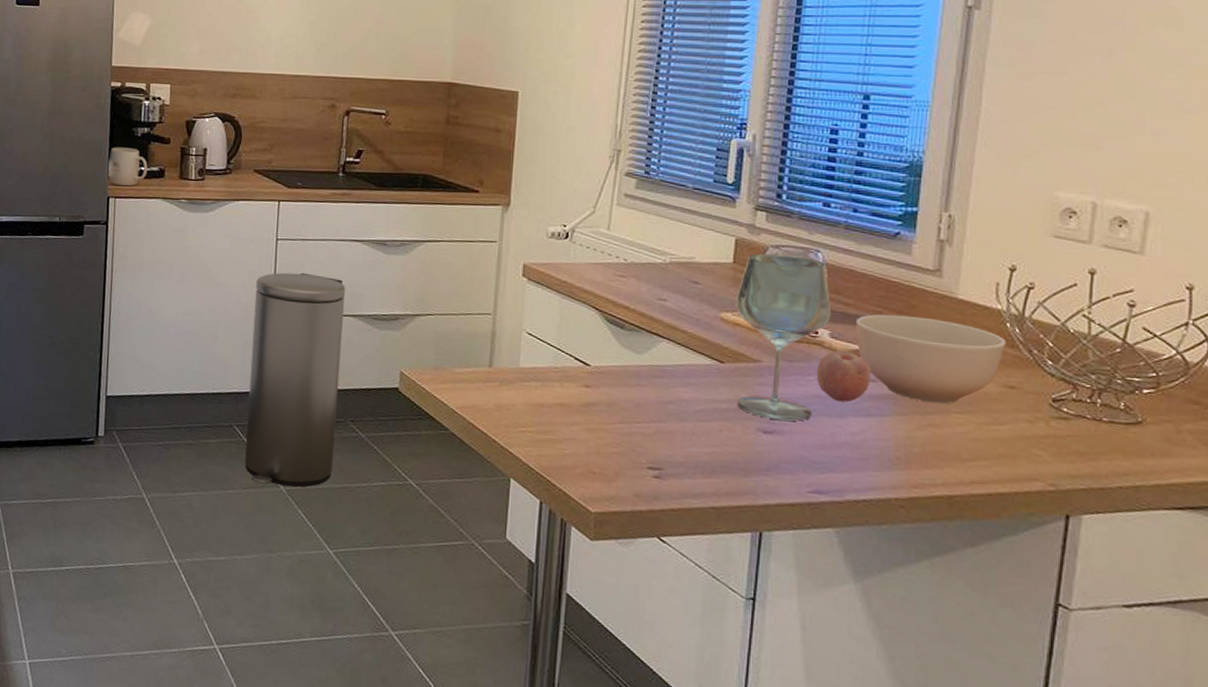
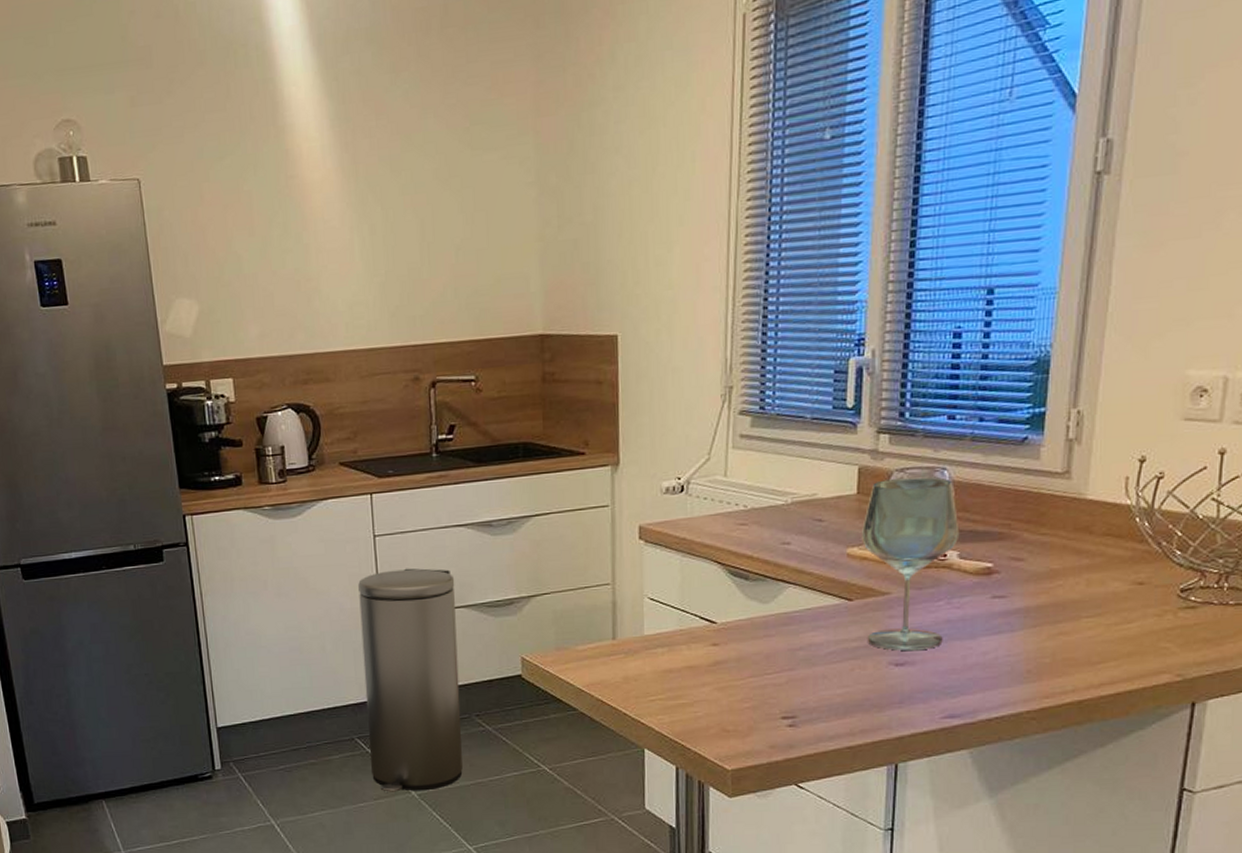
mug: present [108,147,148,187] -> none [177,456,223,501]
fruit: present [816,350,872,403] -> none [946,569,1001,623]
bowl: present [855,314,1006,404] -> none [984,523,1135,611]

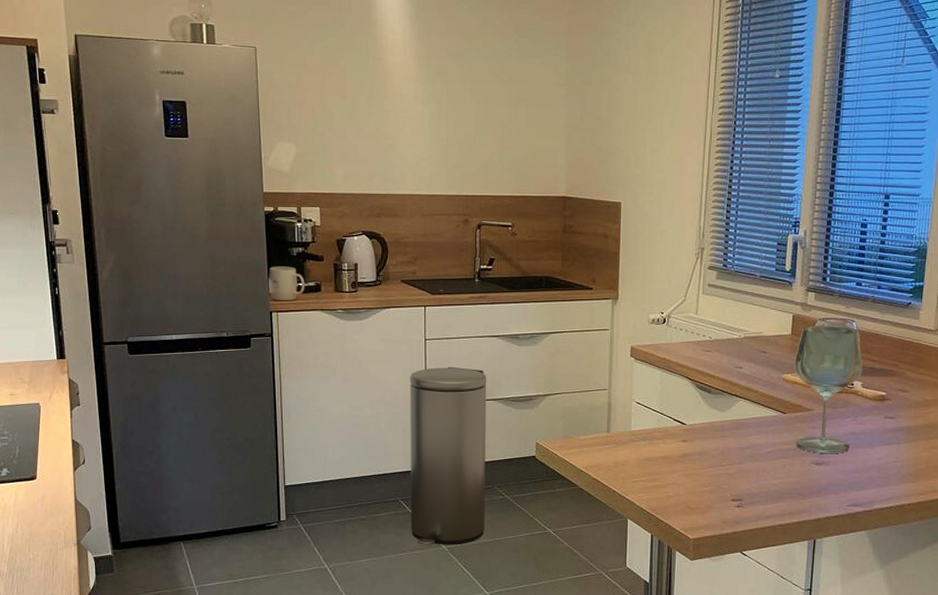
mug: none [177,456,223,501] -> present [269,266,305,301]

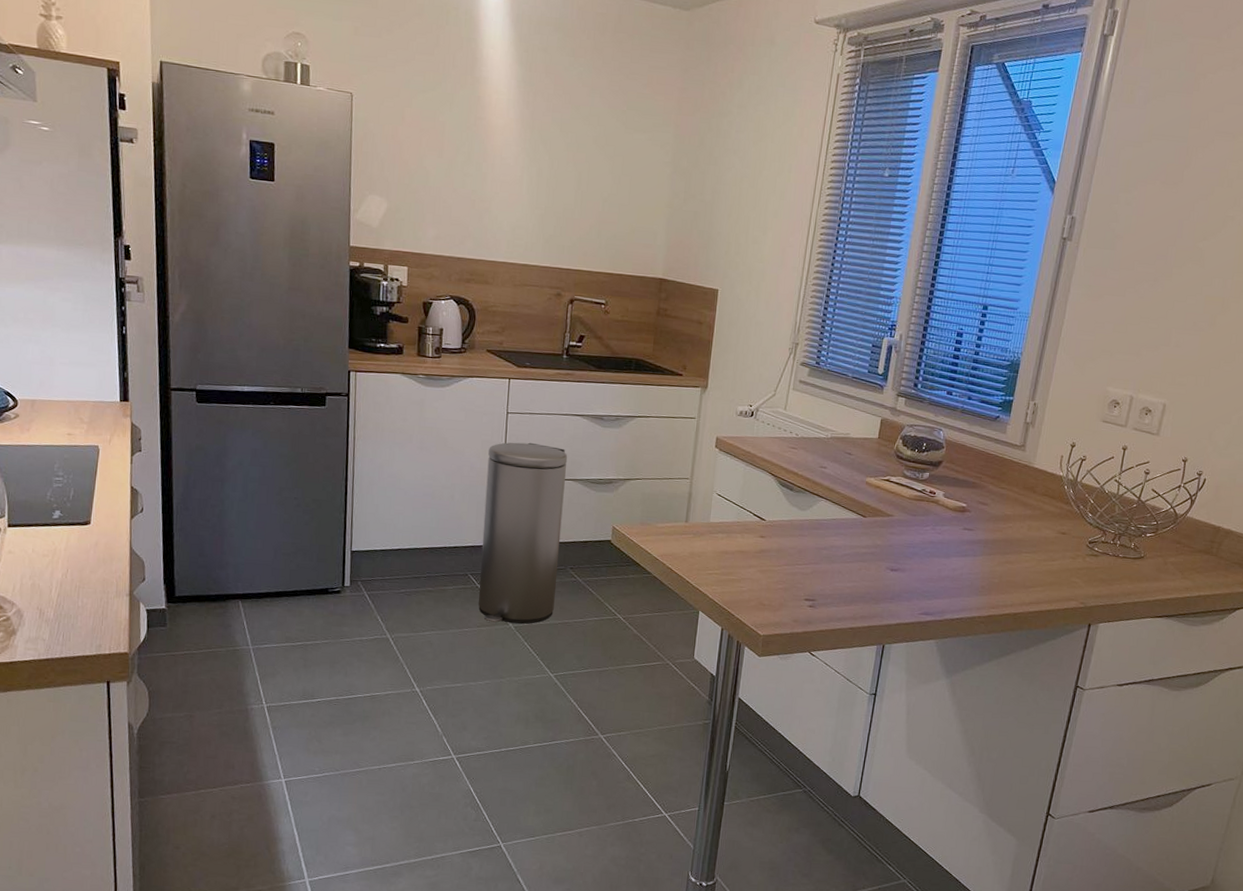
mug: present [269,266,305,301] -> none [348,324,387,362]
wine glass: present [793,326,863,454] -> none [873,431,947,562]

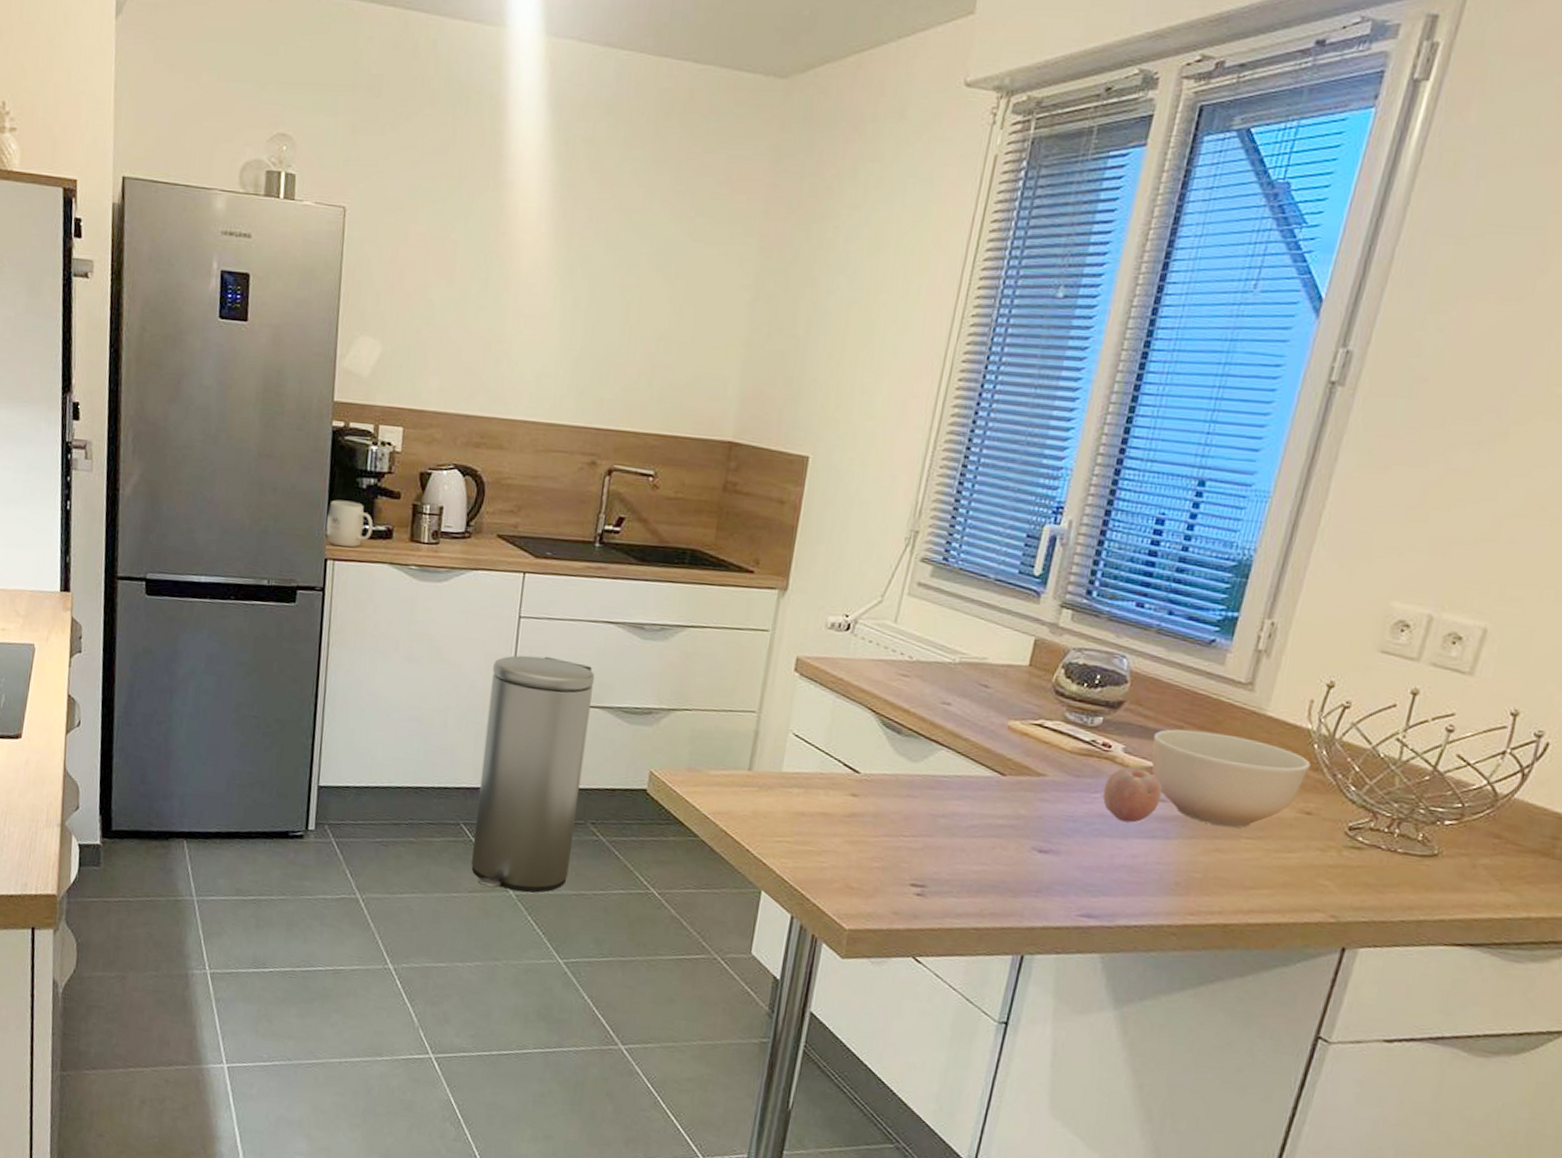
mug: none [348,324,387,362] -> present [326,499,374,548]
fruit: none [931,506,971,546] -> present [1102,766,1163,823]
bowl: none [962,479,1063,546] -> present [1151,729,1311,828]

